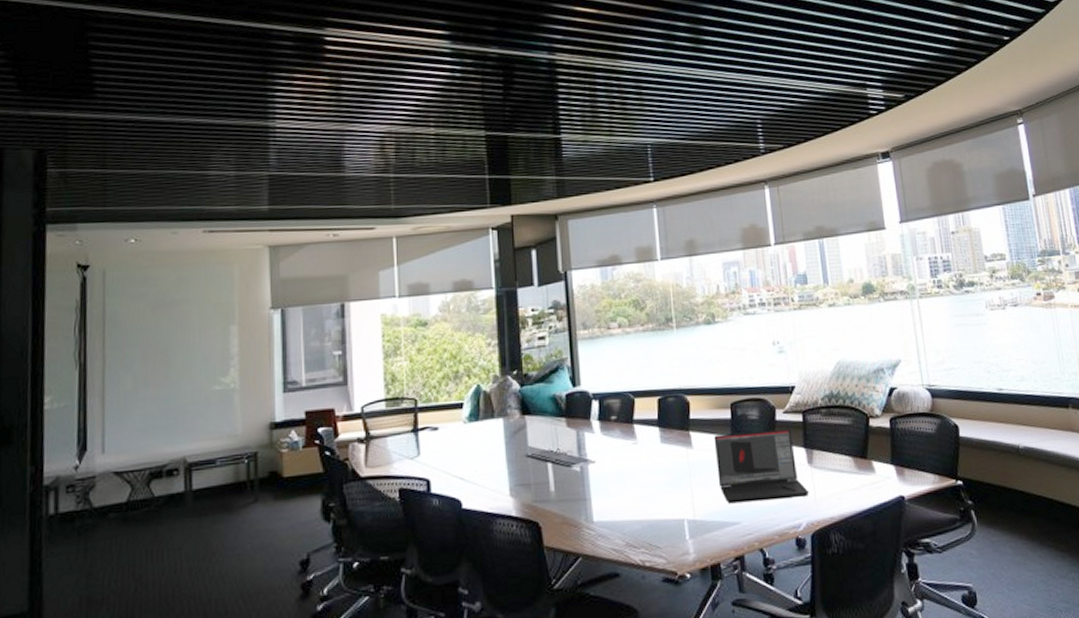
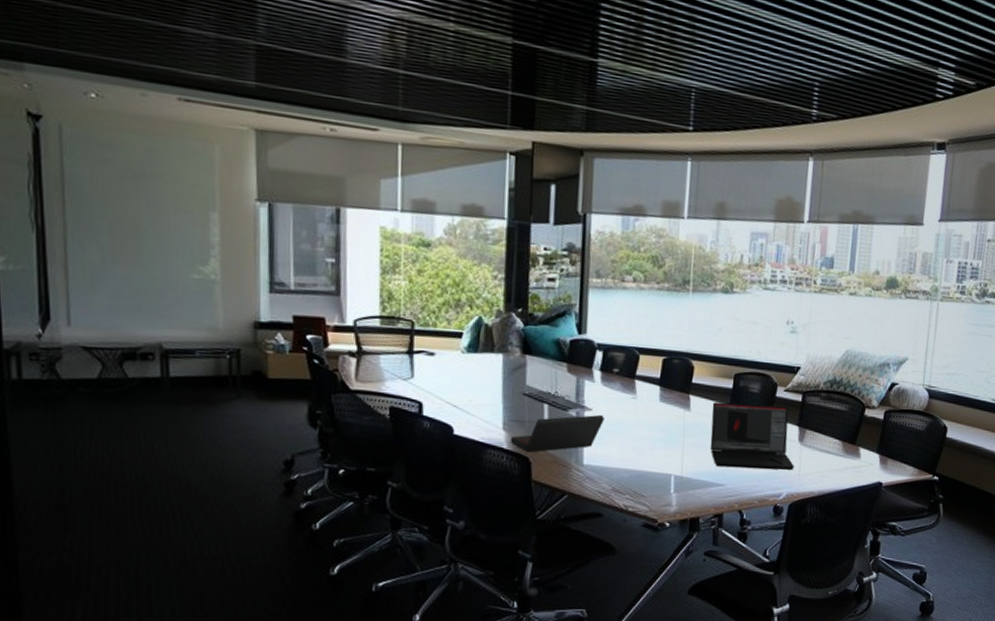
laptop: none [518,465,608,517] -> present [510,414,604,453]

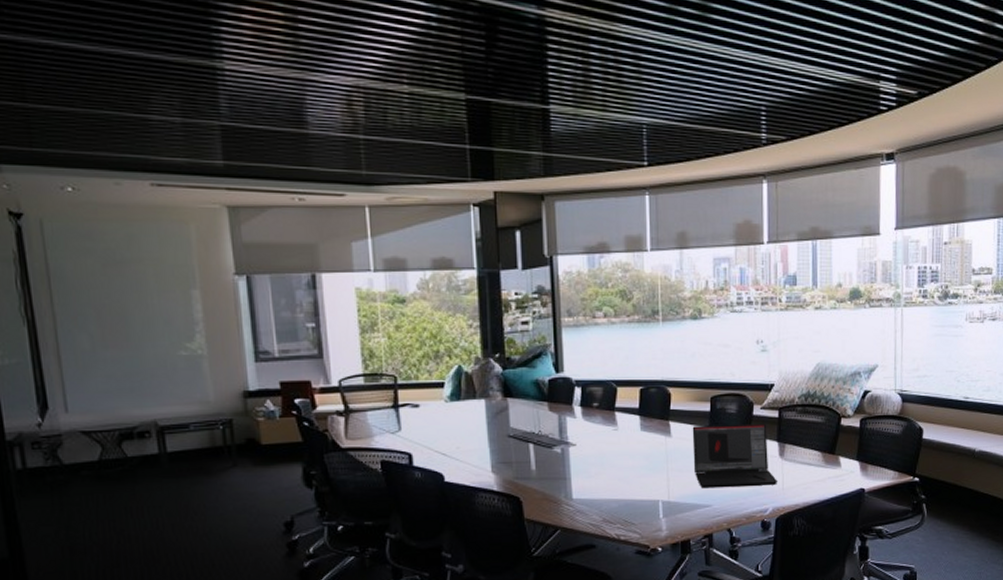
laptop: present [510,414,604,453] -> none [499,448,588,492]

